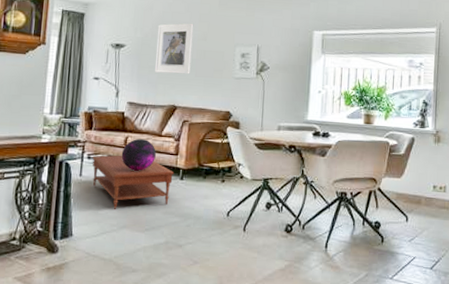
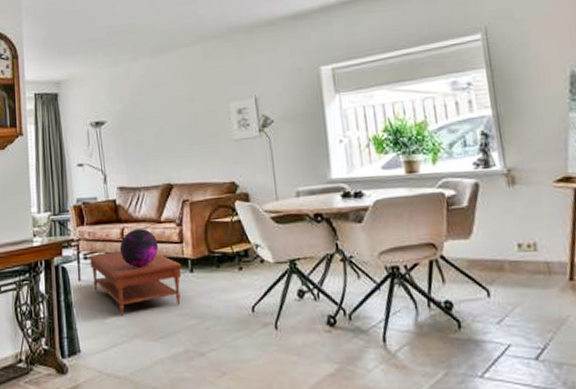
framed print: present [154,23,194,74] -> none [137,83,182,148]

